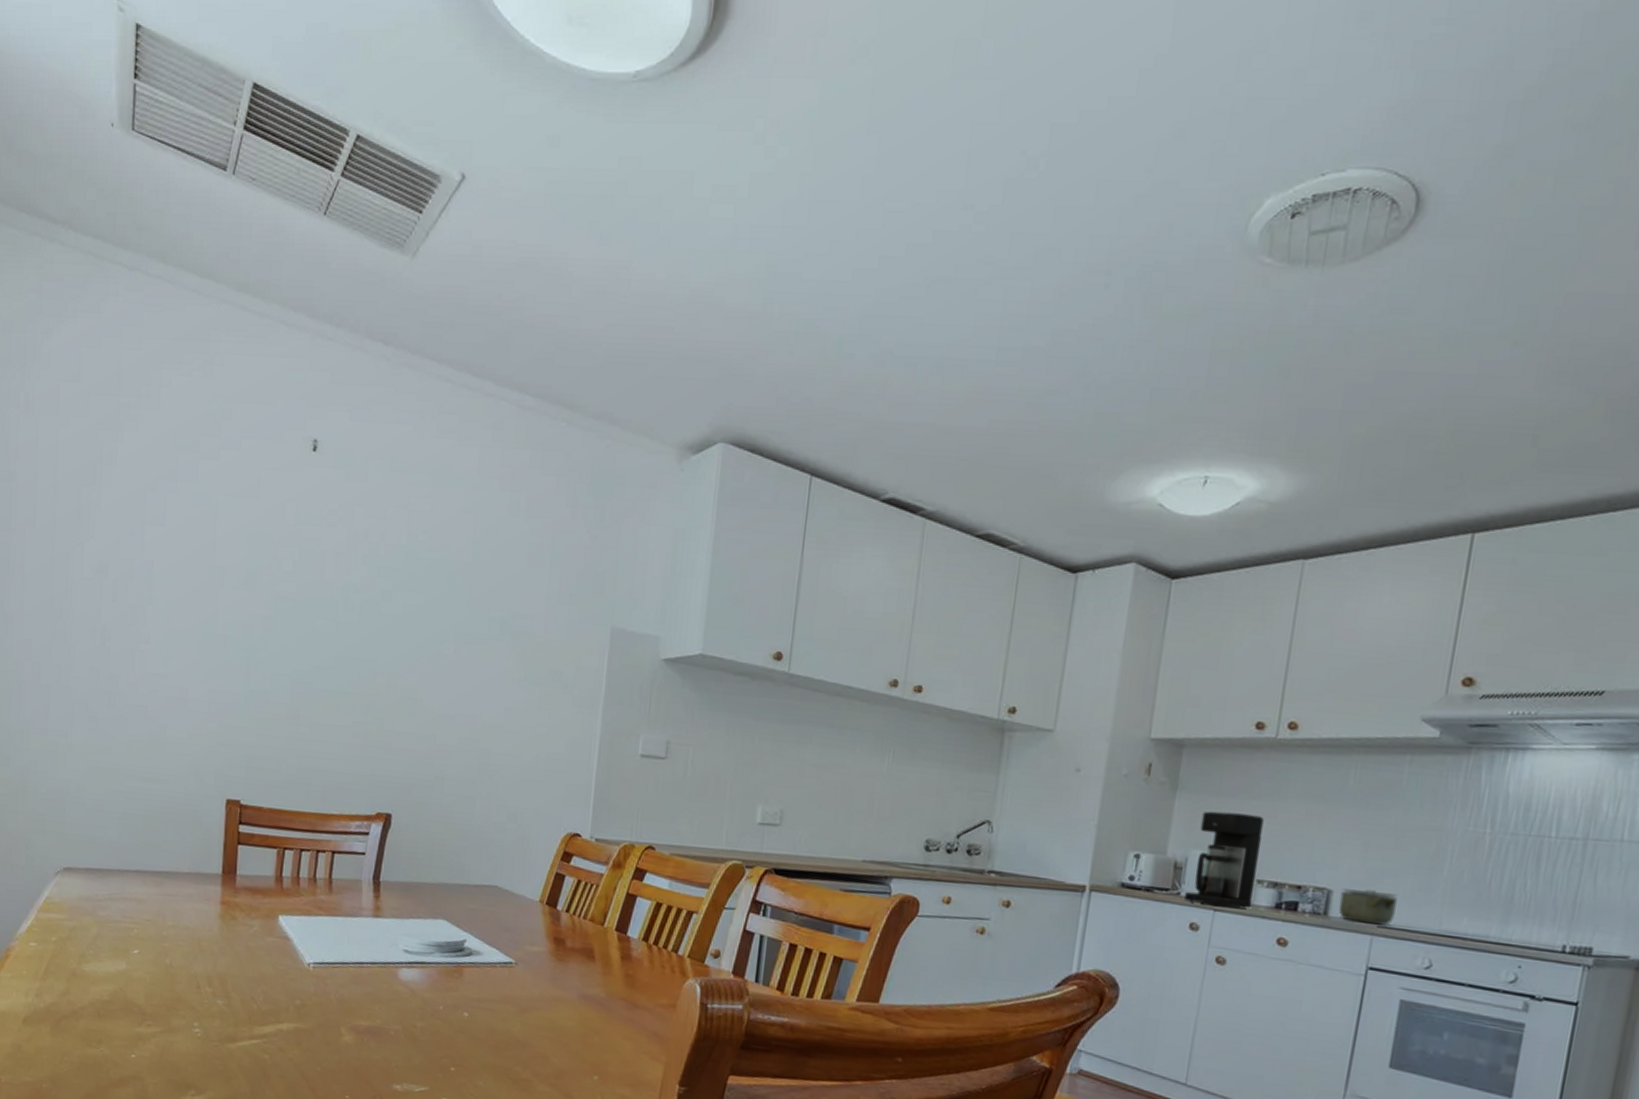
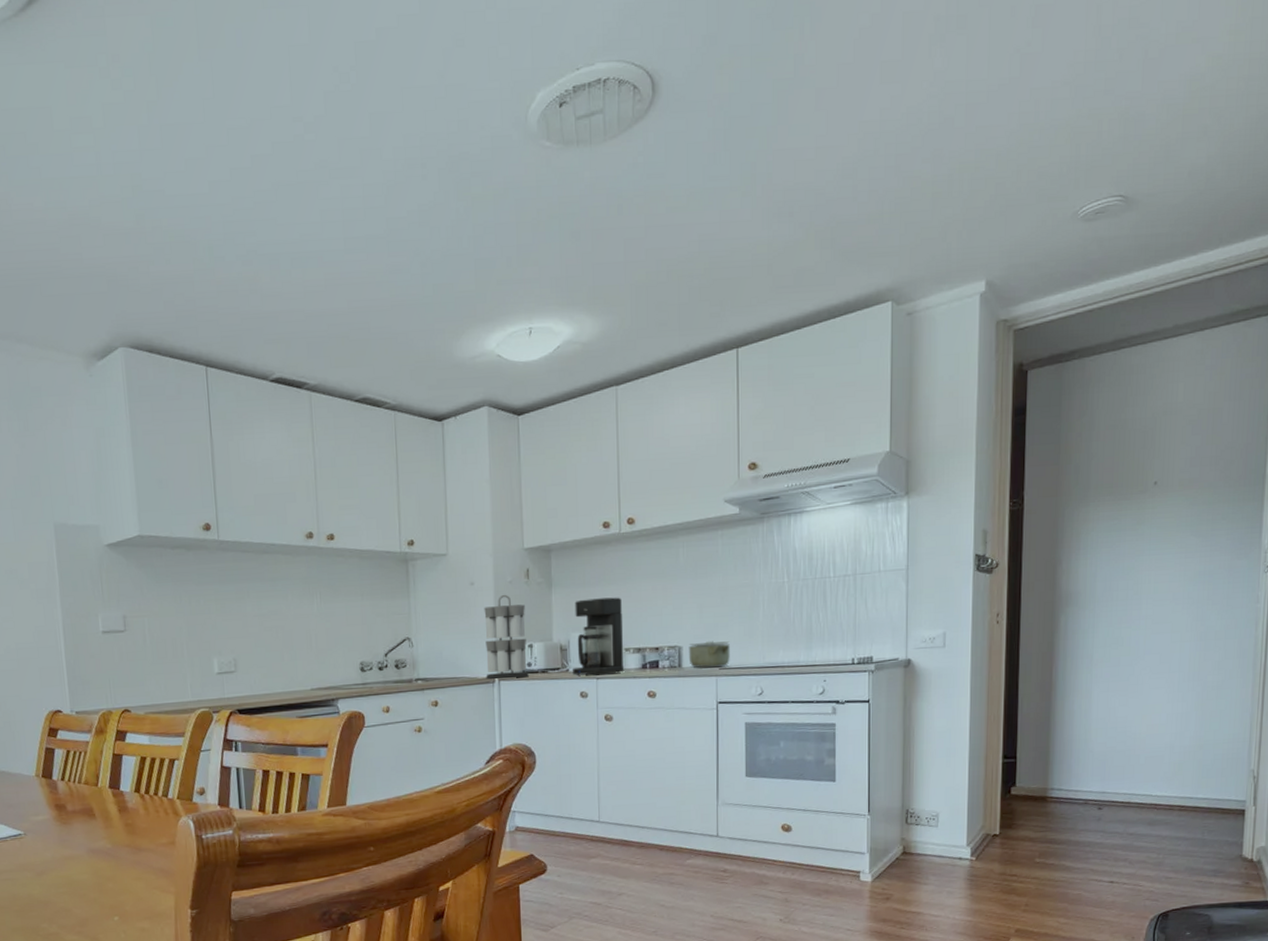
spice rack: none [1074,788,1139,893] -> present [484,594,529,680]

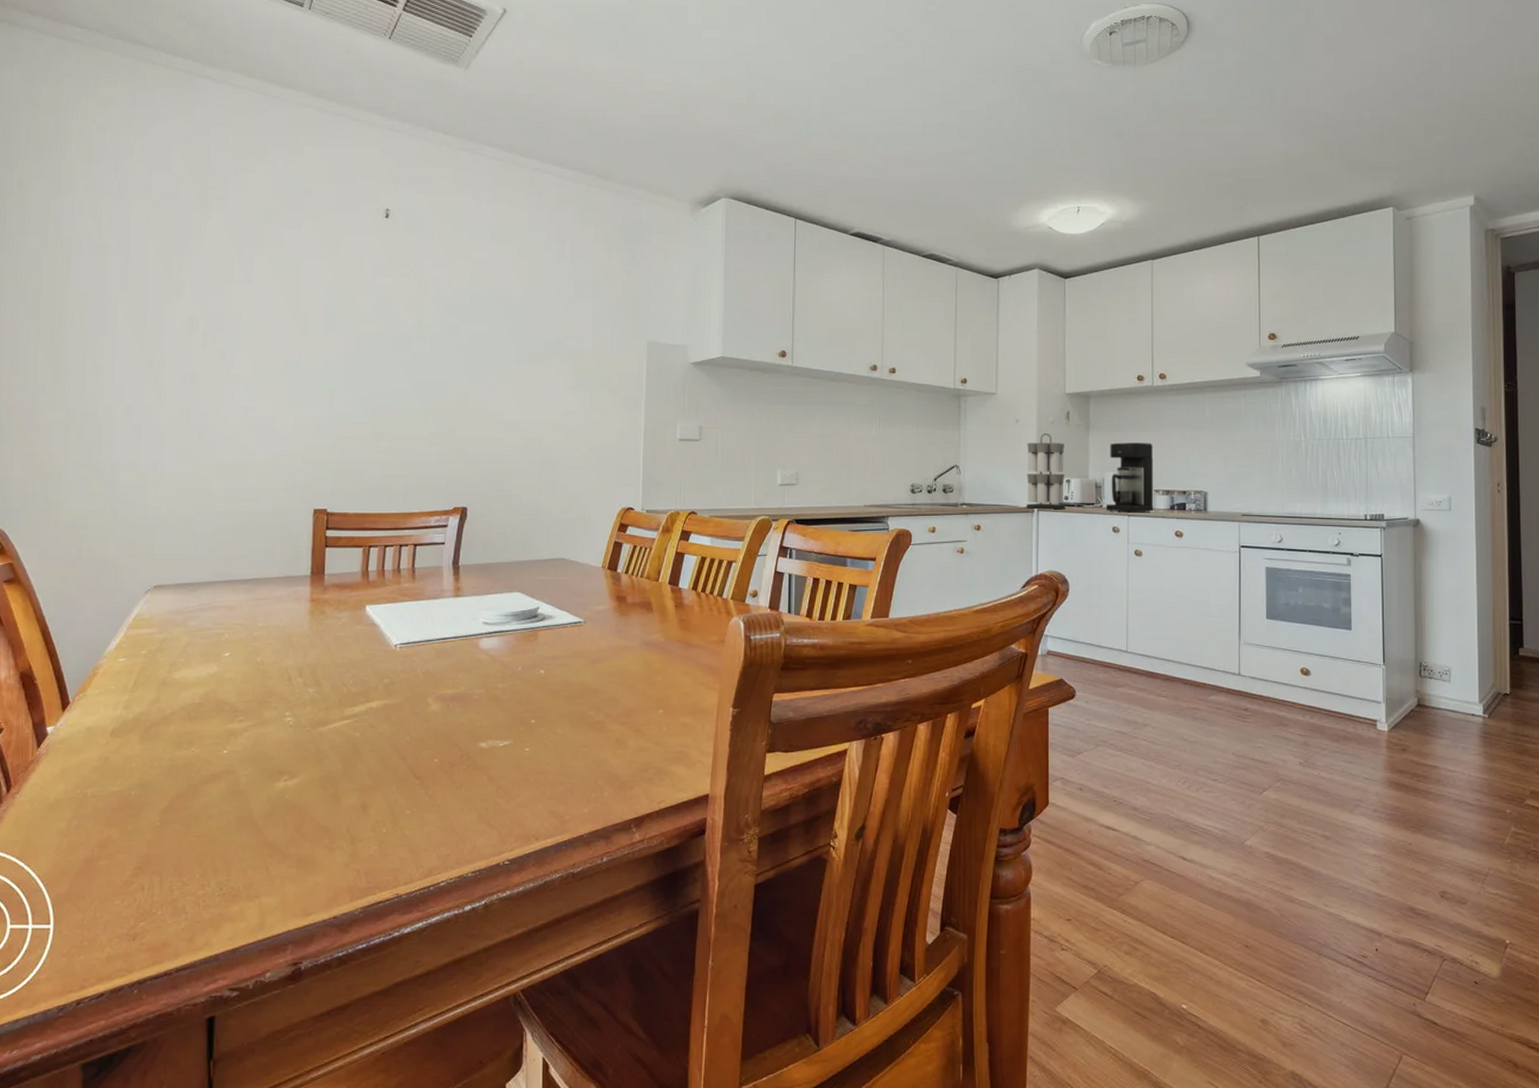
cooking pot: present [688,641,730,668] -> none [1213,489,1252,514]

